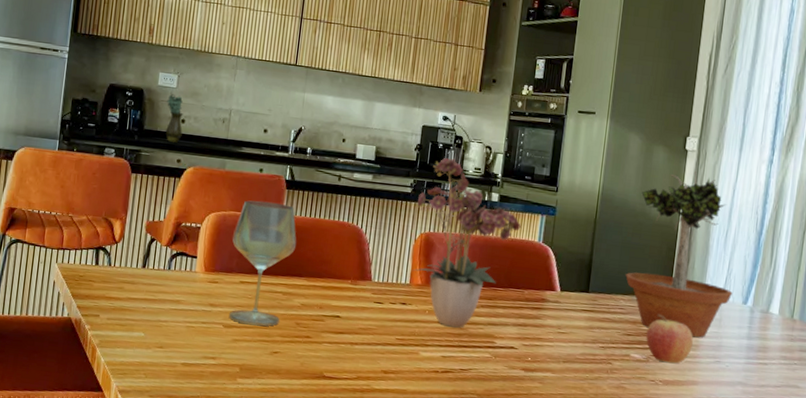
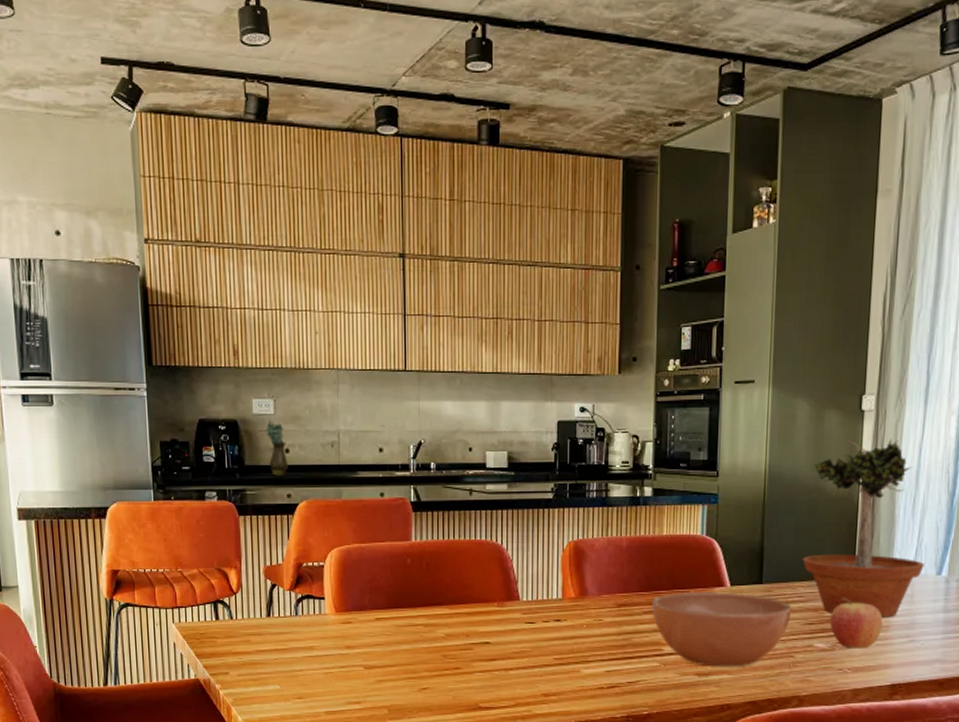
wine glass: present [228,200,297,327] -> none [360,528,432,663]
flower arrangement: present [412,158,522,328] -> none [562,453,681,639]
bowl: none [488,291,614,367] -> present [651,591,792,667]

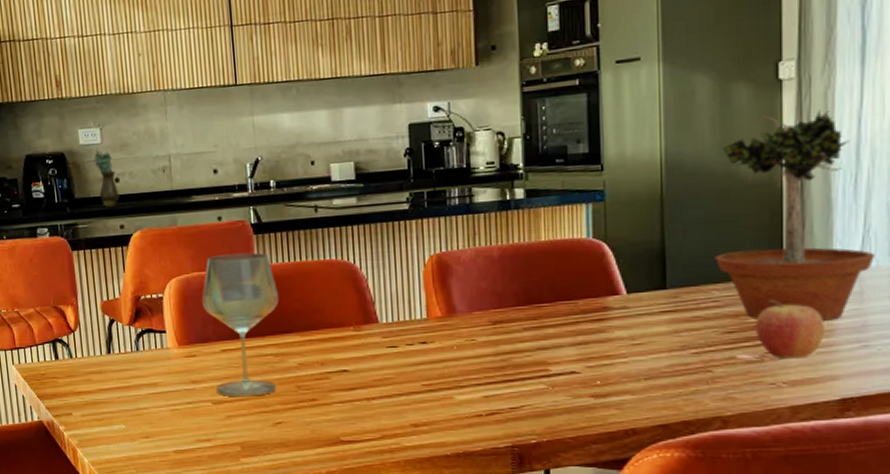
wine glass: none [360,528,432,663] -> present [201,252,280,397]
bowl: present [651,591,792,667] -> none [531,301,706,386]

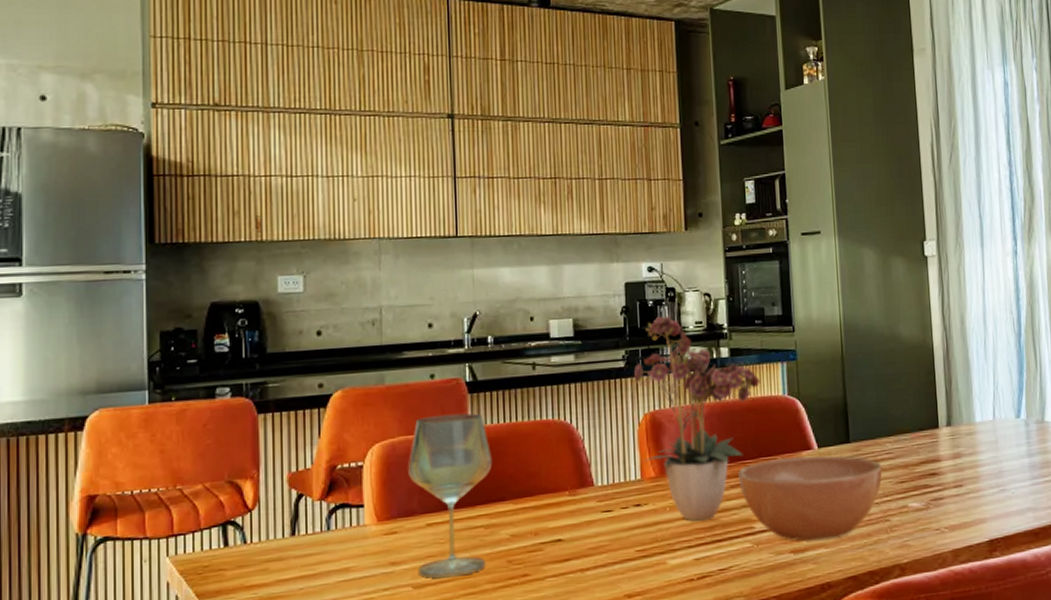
vase: present [94,150,120,207] -> none [293,300,320,363]
flower arrangement: none [419,156,562,360] -> present [634,315,761,521]
bowl: none [531,301,706,386] -> present [737,455,883,540]
potted tree: present [715,105,875,321] -> none [887,279,1003,468]
fruit: present [756,299,824,359] -> none [921,450,973,505]

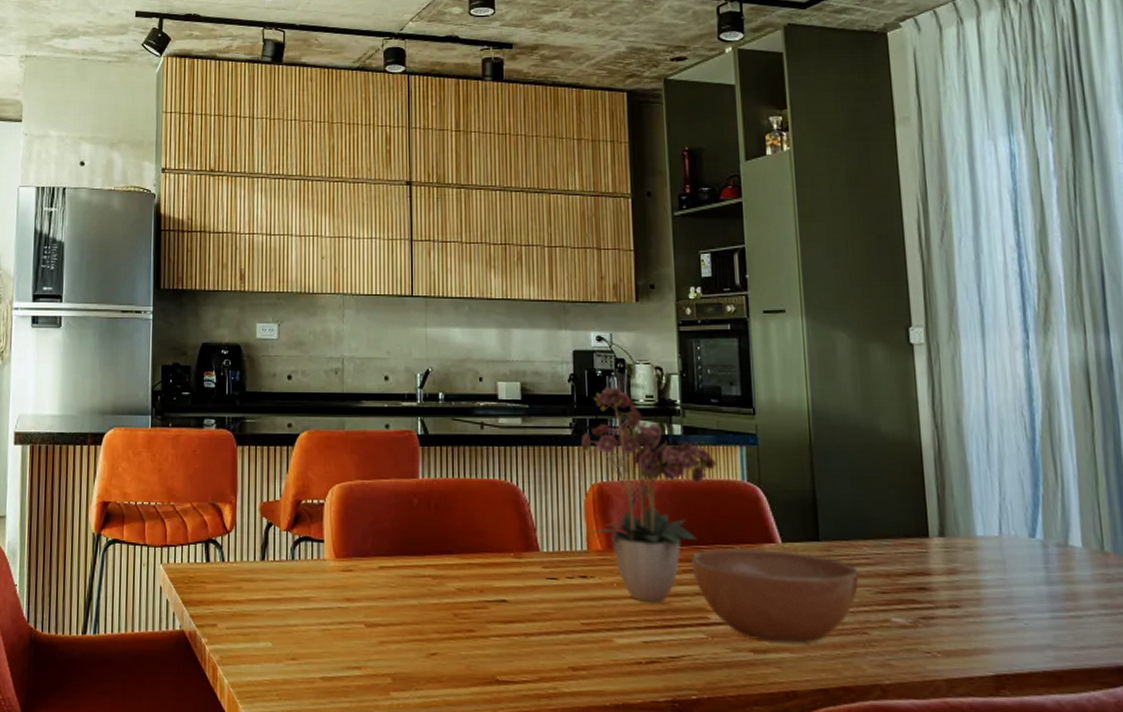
wine glass: present [407,413,493,579] -> none [362,463,441,622]

